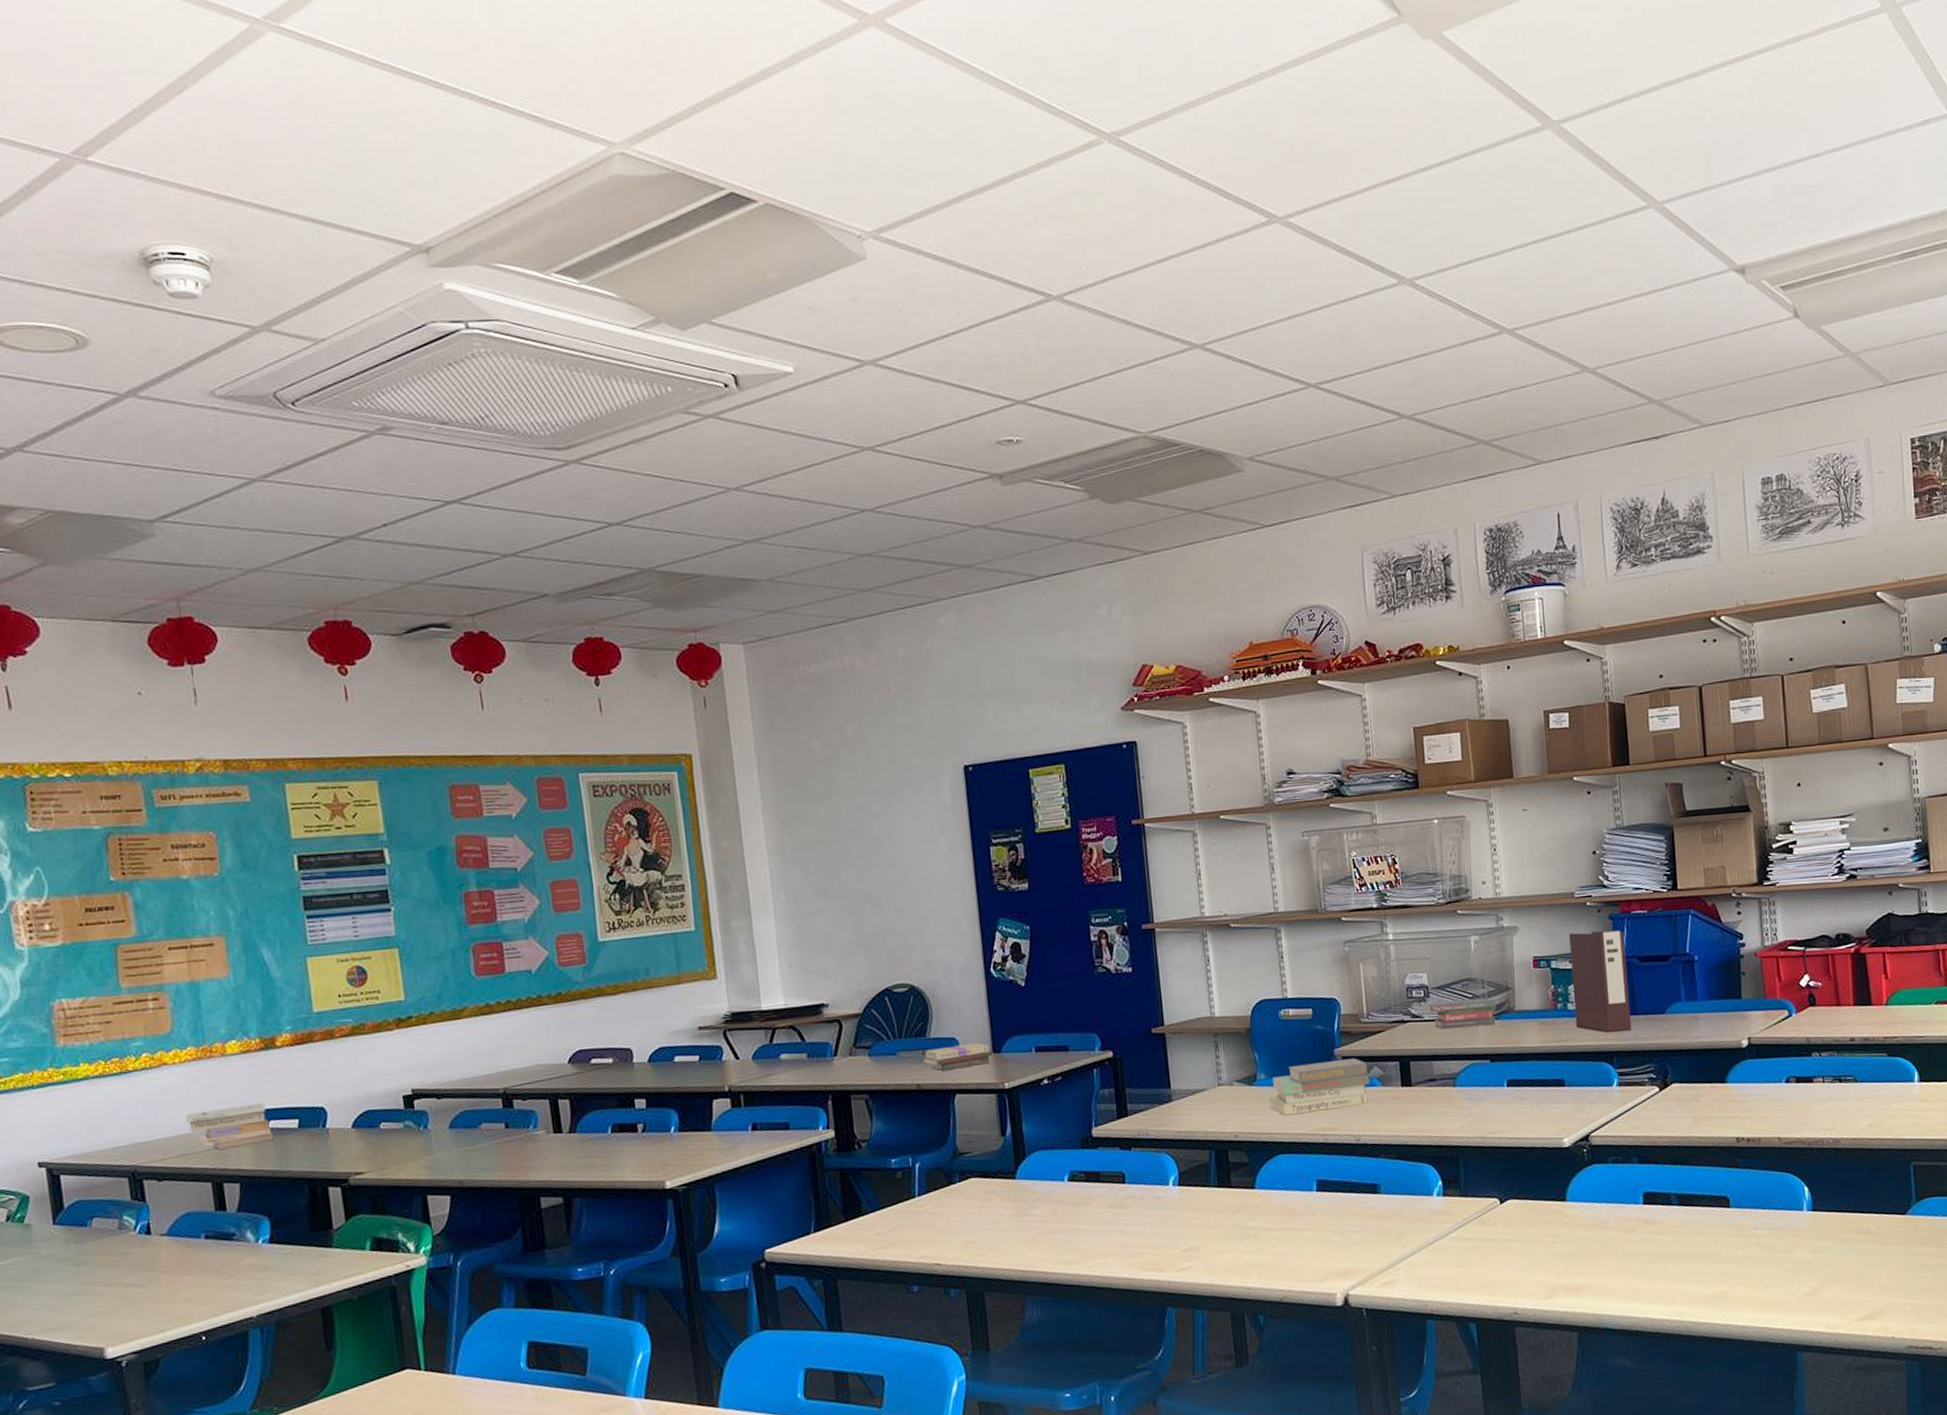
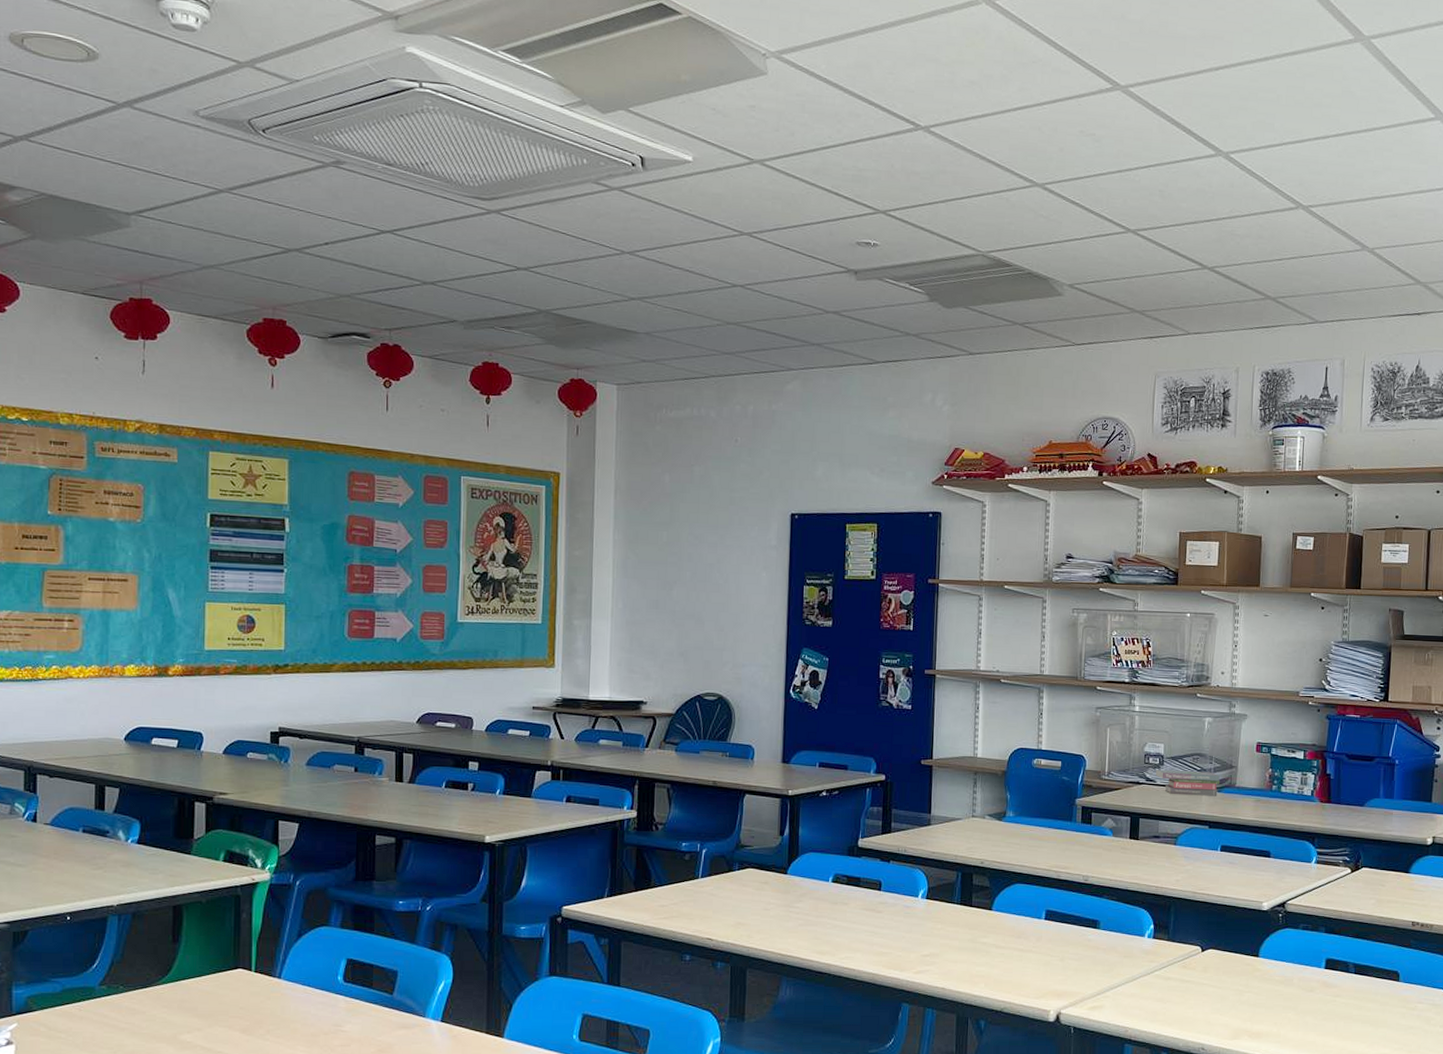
books: present [186,1103,274,1150] -> none [82,721,155,758]
books: present [924,1042,992,1071] -> none [722,751,782,773]
books: present [1269,1058,1369,1116] -> none [1014,808,1103,851]
binder: present [1569,930,1632,1034] -> none [1286,726,1338,818]

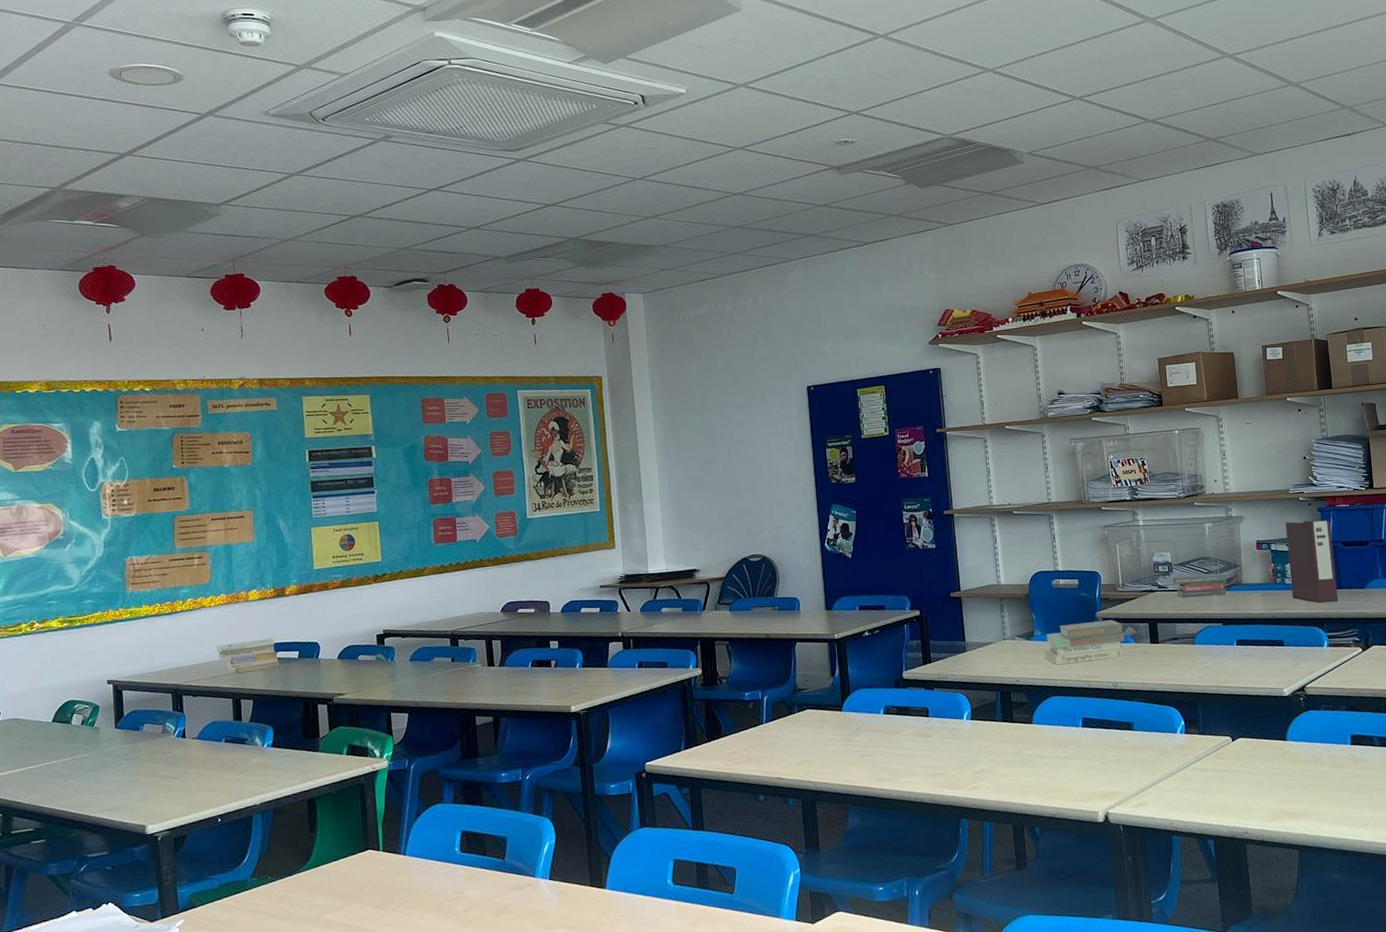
books: none [82,721,155,758] -> present [217,638,280,674]
books: none [1014,808,1103,851] -> present [1044,619,1124,665]
binder: none [1286,726,1338,818] -> present [1286,520,1339,604]

